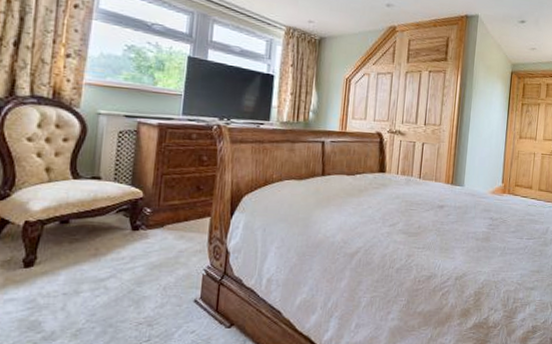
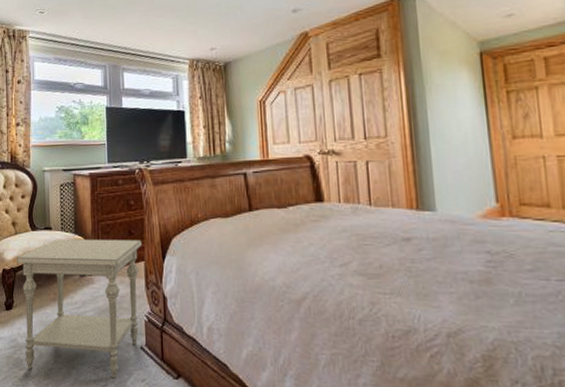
side table: none [46,190,210,333] -> present [16,239,142,379]

